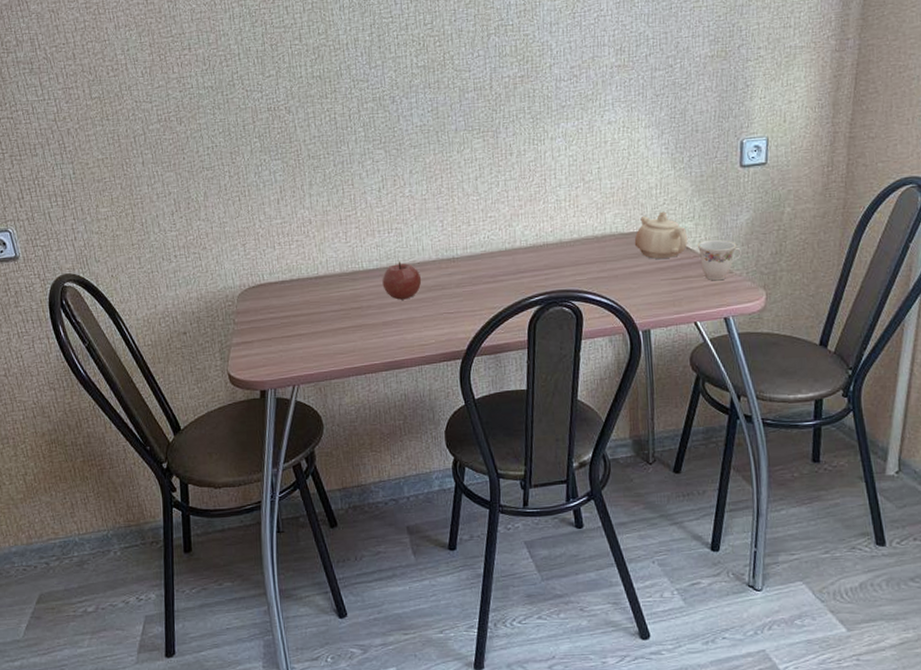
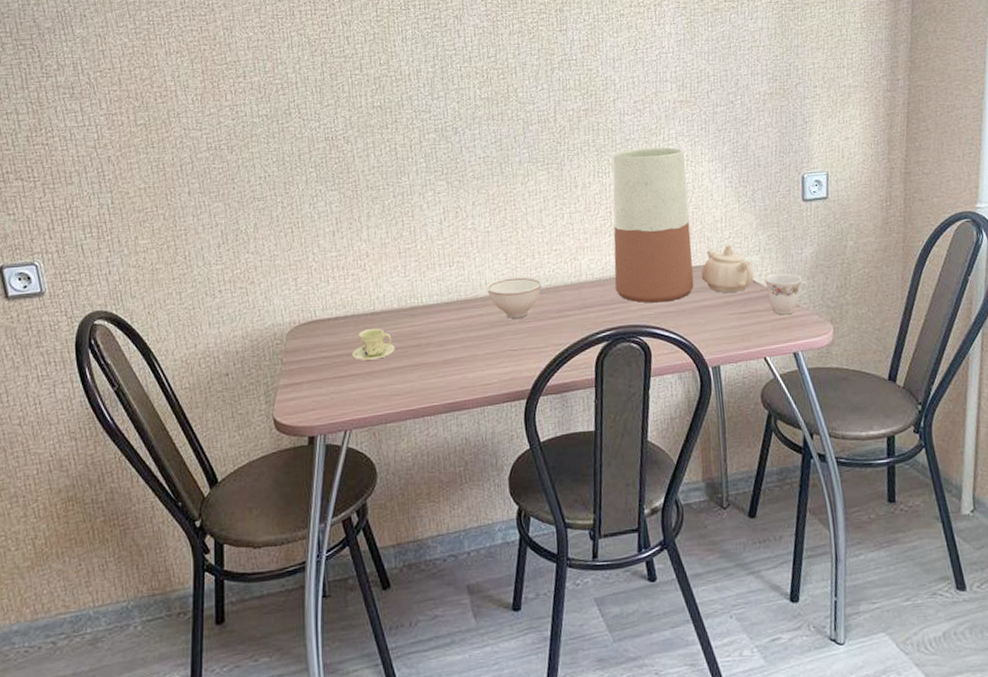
cup and saucer: none [298,291,338,321] -> present [352,328,395,360]
fruit: present [382,261,422,300] -> none [442,296,484,337]
bowl: none [423,242,478,284] -> present [485,276,543,319]
vase: none [547,113,627,269] -> present [612,147,694,303]

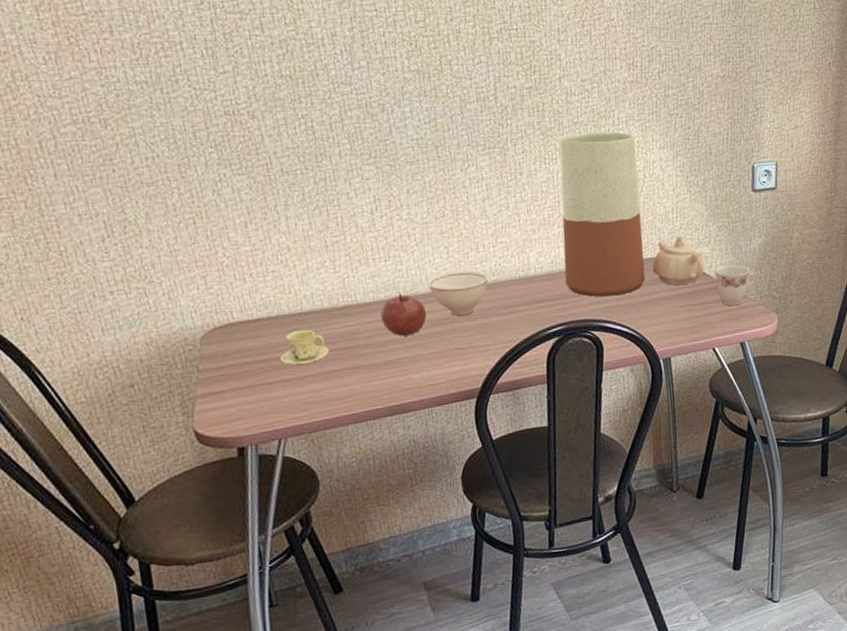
fruit: none [442,296,484,337] -> present [380,293,427,336]

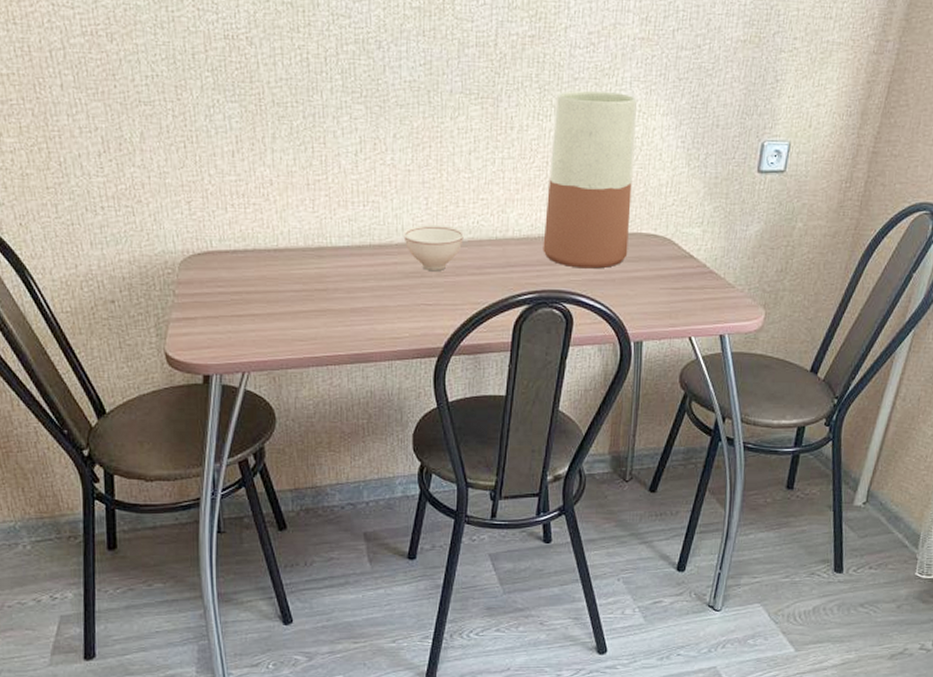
cup and saucer: present [280,329,330,365] -> none [251,266,300,300]
fruit: present [380,293,427,336] -> none [353,240,399,285]
teapot: present [652,236,705,285] -> none [636,213,694,265]
teacup: present [713,264,756,307] -> none [701,249,748,295]

